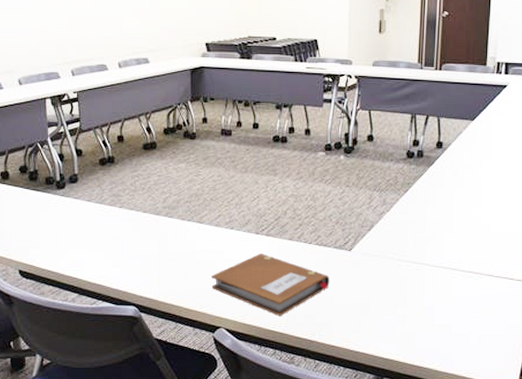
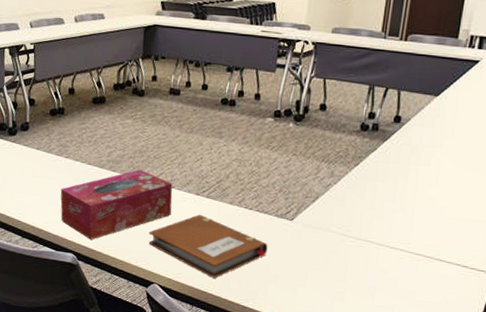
tissue box: none [116,213,232,290] -> present [60,169,173,240]

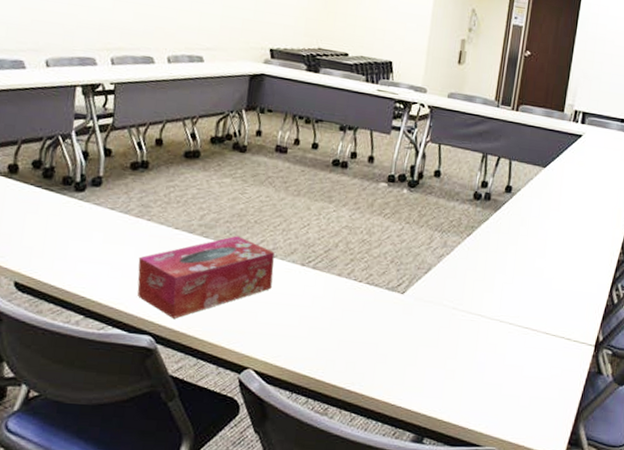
notebook: present [148,214,268,278] -> none [243,287,378,360]

